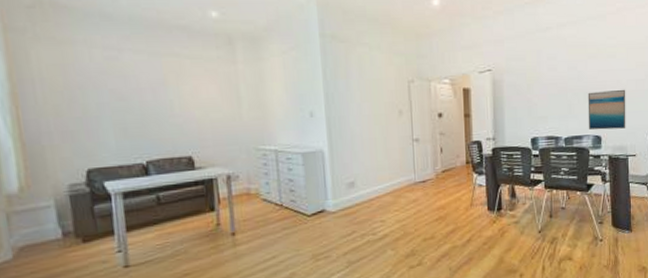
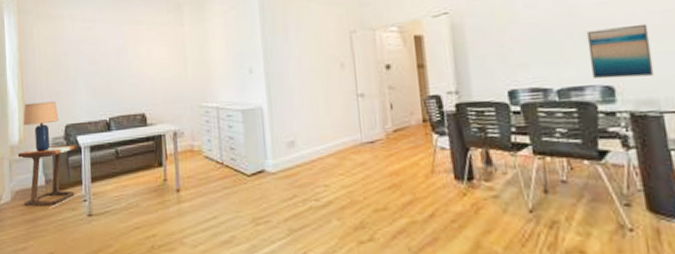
side table: none [18,191,116,264] -> present [17,144,83,207]
lamp: none [22,142,78,202] -> present [23,101,59,153]

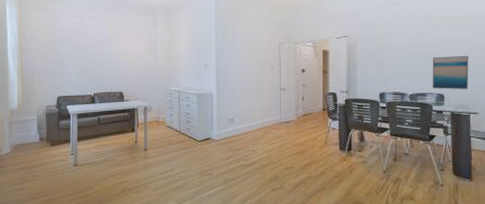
side table: present [17,144,83,207] -> none [16,112,70,158]
lamp: present [23,101,59,153] -> none [21,77,53,117]

